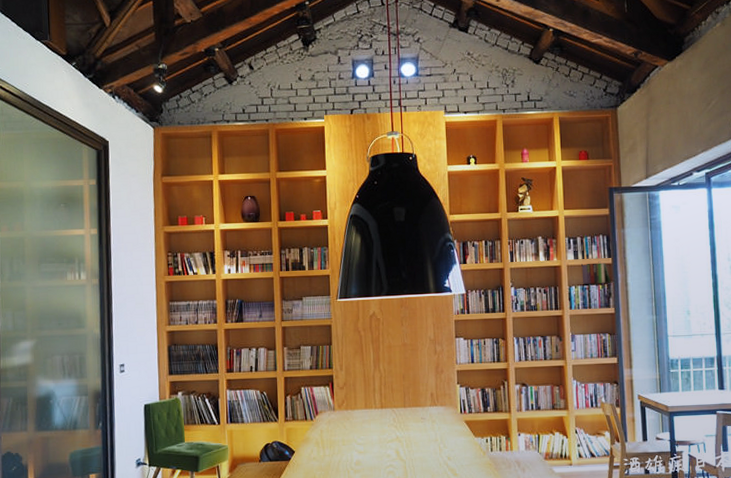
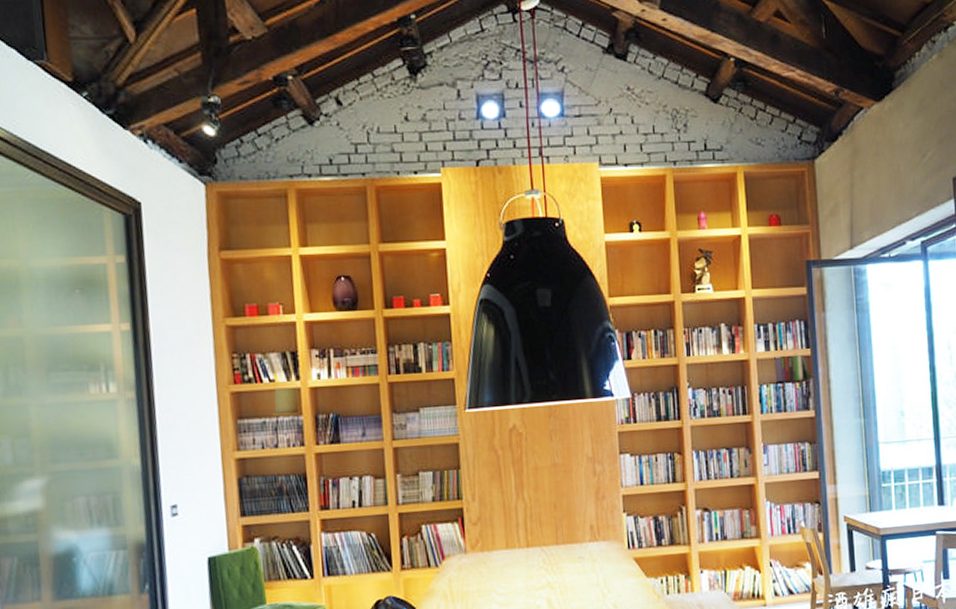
candle: none [194,277,217,299] -> present [272,385,303,415]

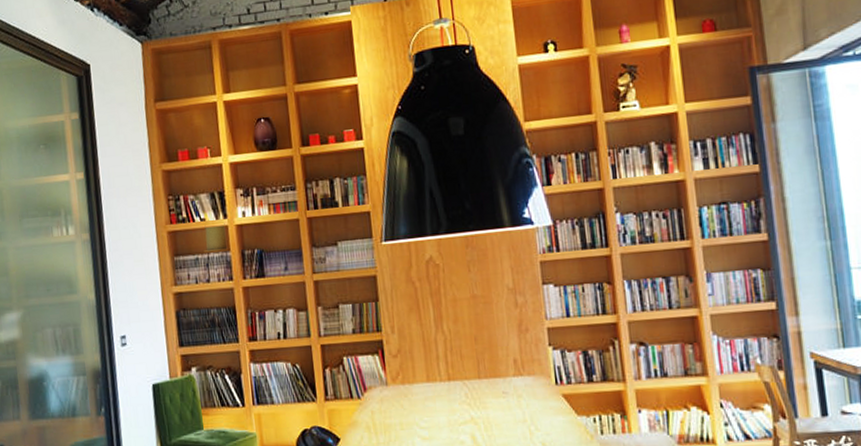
books: present [774,353,810,382] -> none [715,170,760,203]

